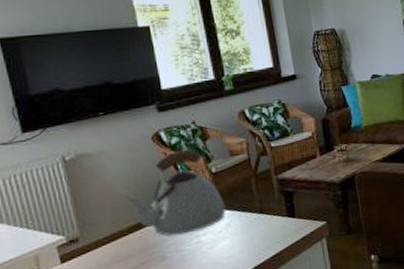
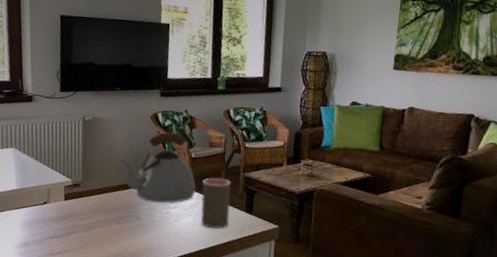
cup: none [231,186,272,246] -> present [200,178,231,229]

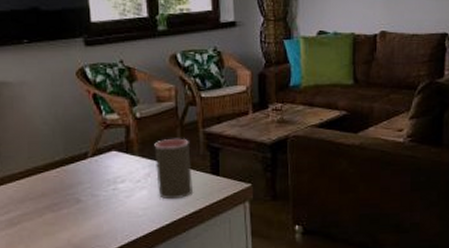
kettle: present [119,132,196,203] -> none [41,90,147,179]

